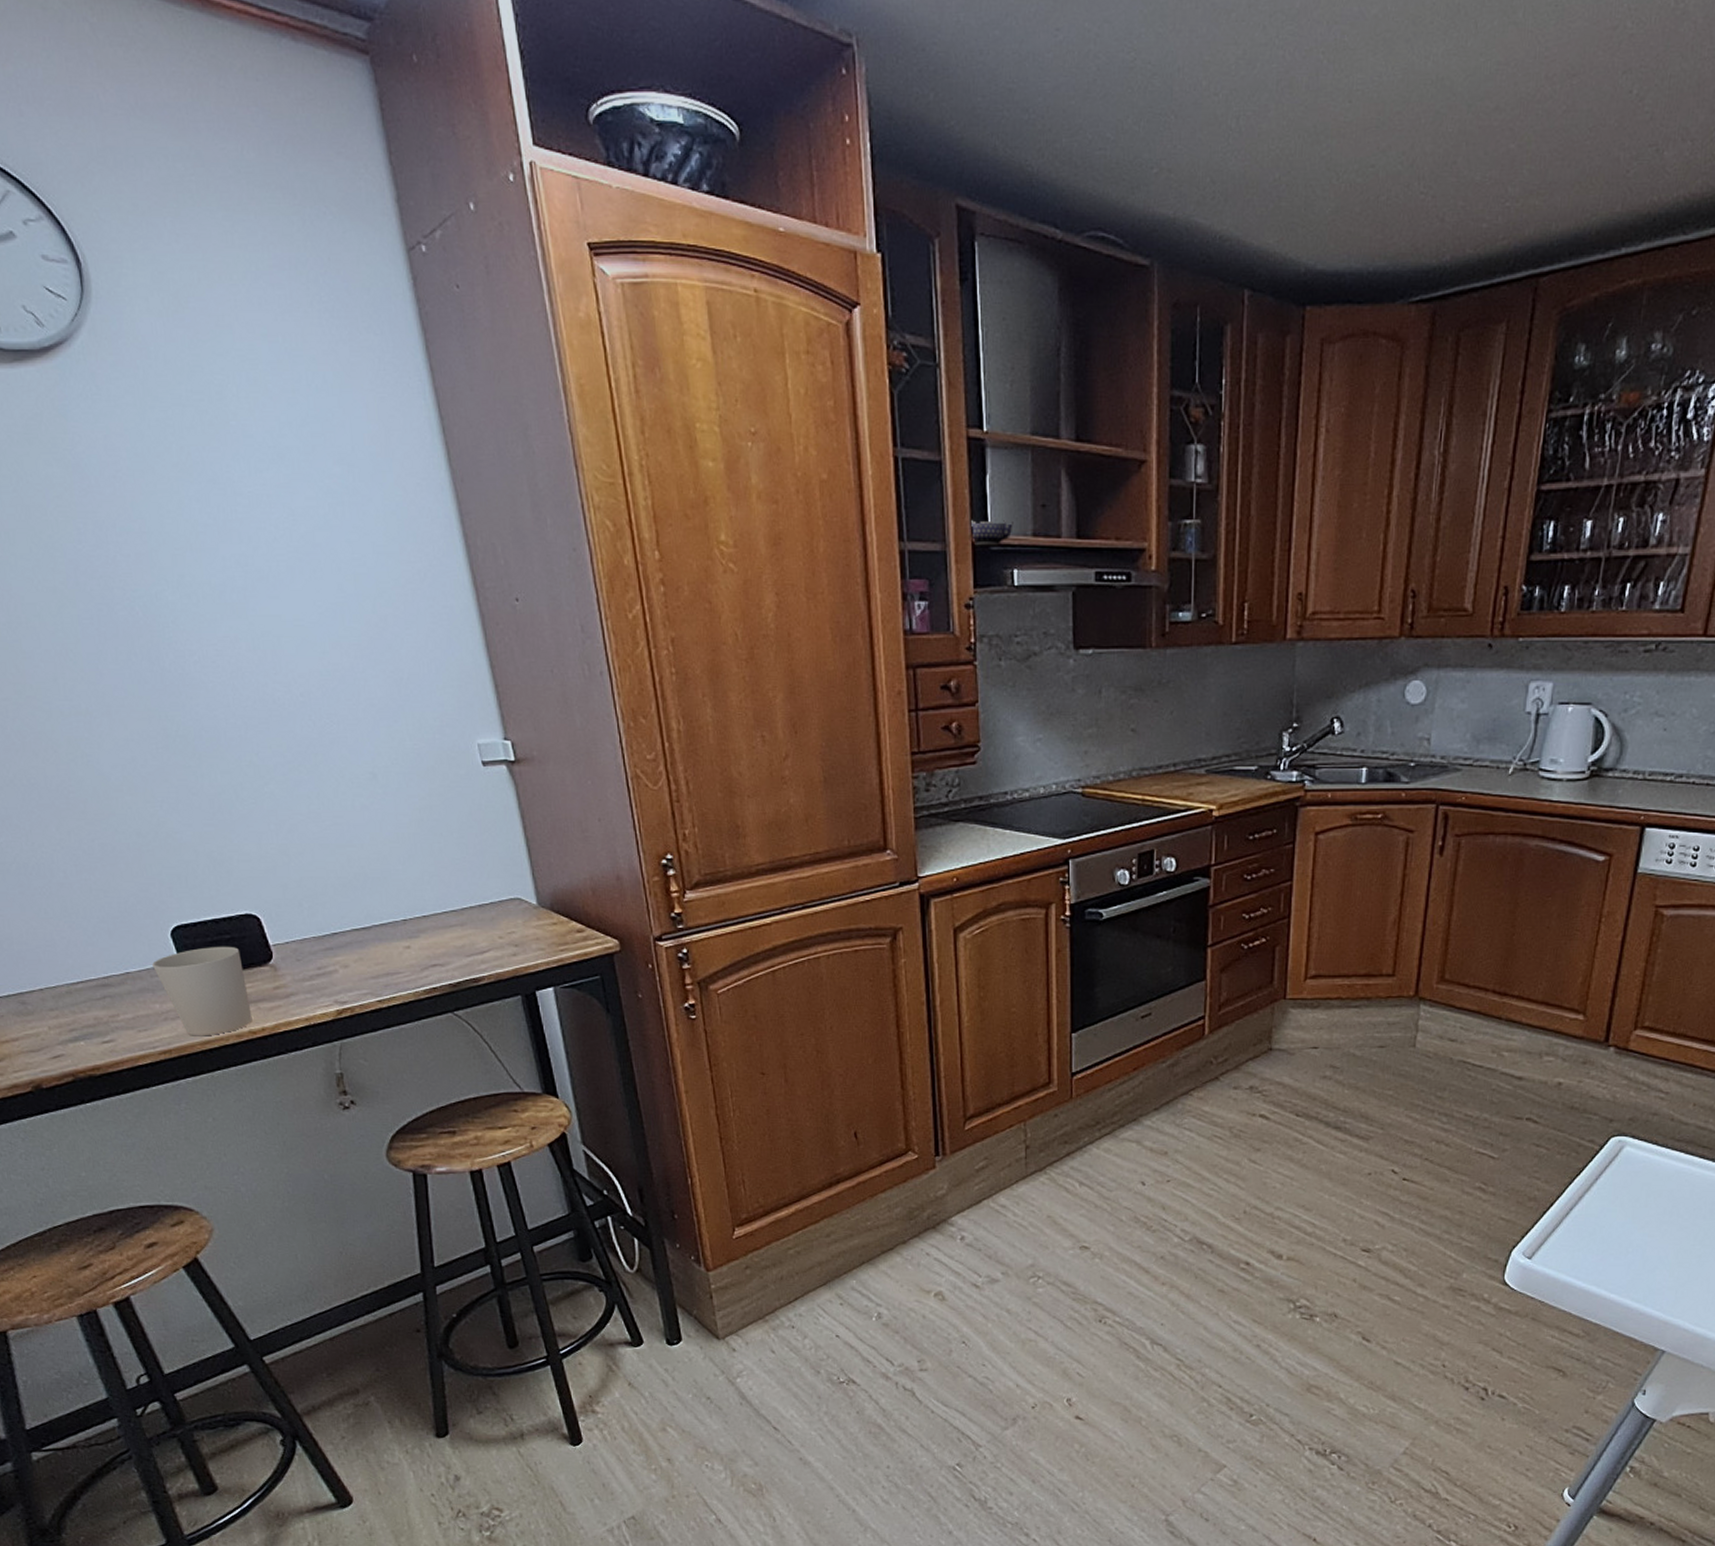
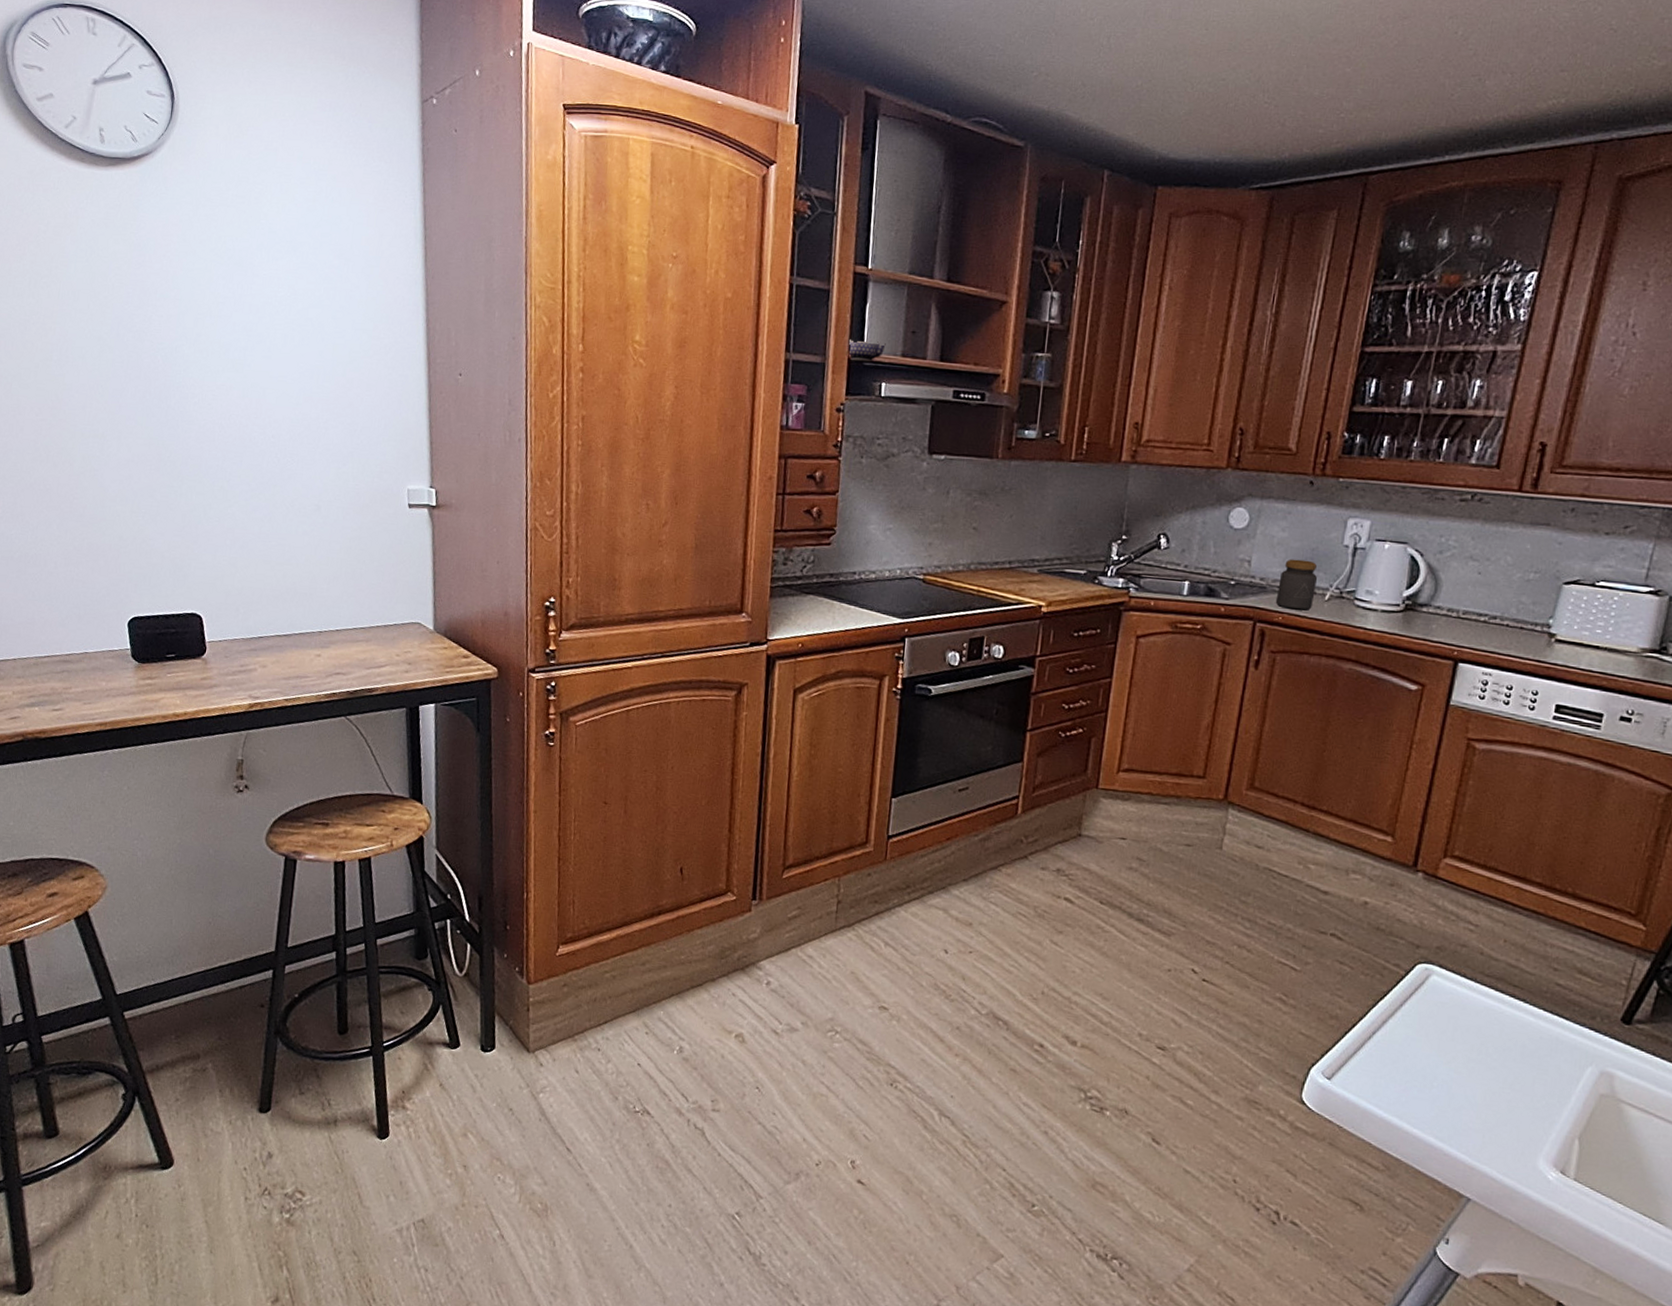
dixie cup: present [152,946,252,1036] -> none [107,638,181,715]
jar: none [1457,732,1501,787] -> present [1275,559,1318,611]

